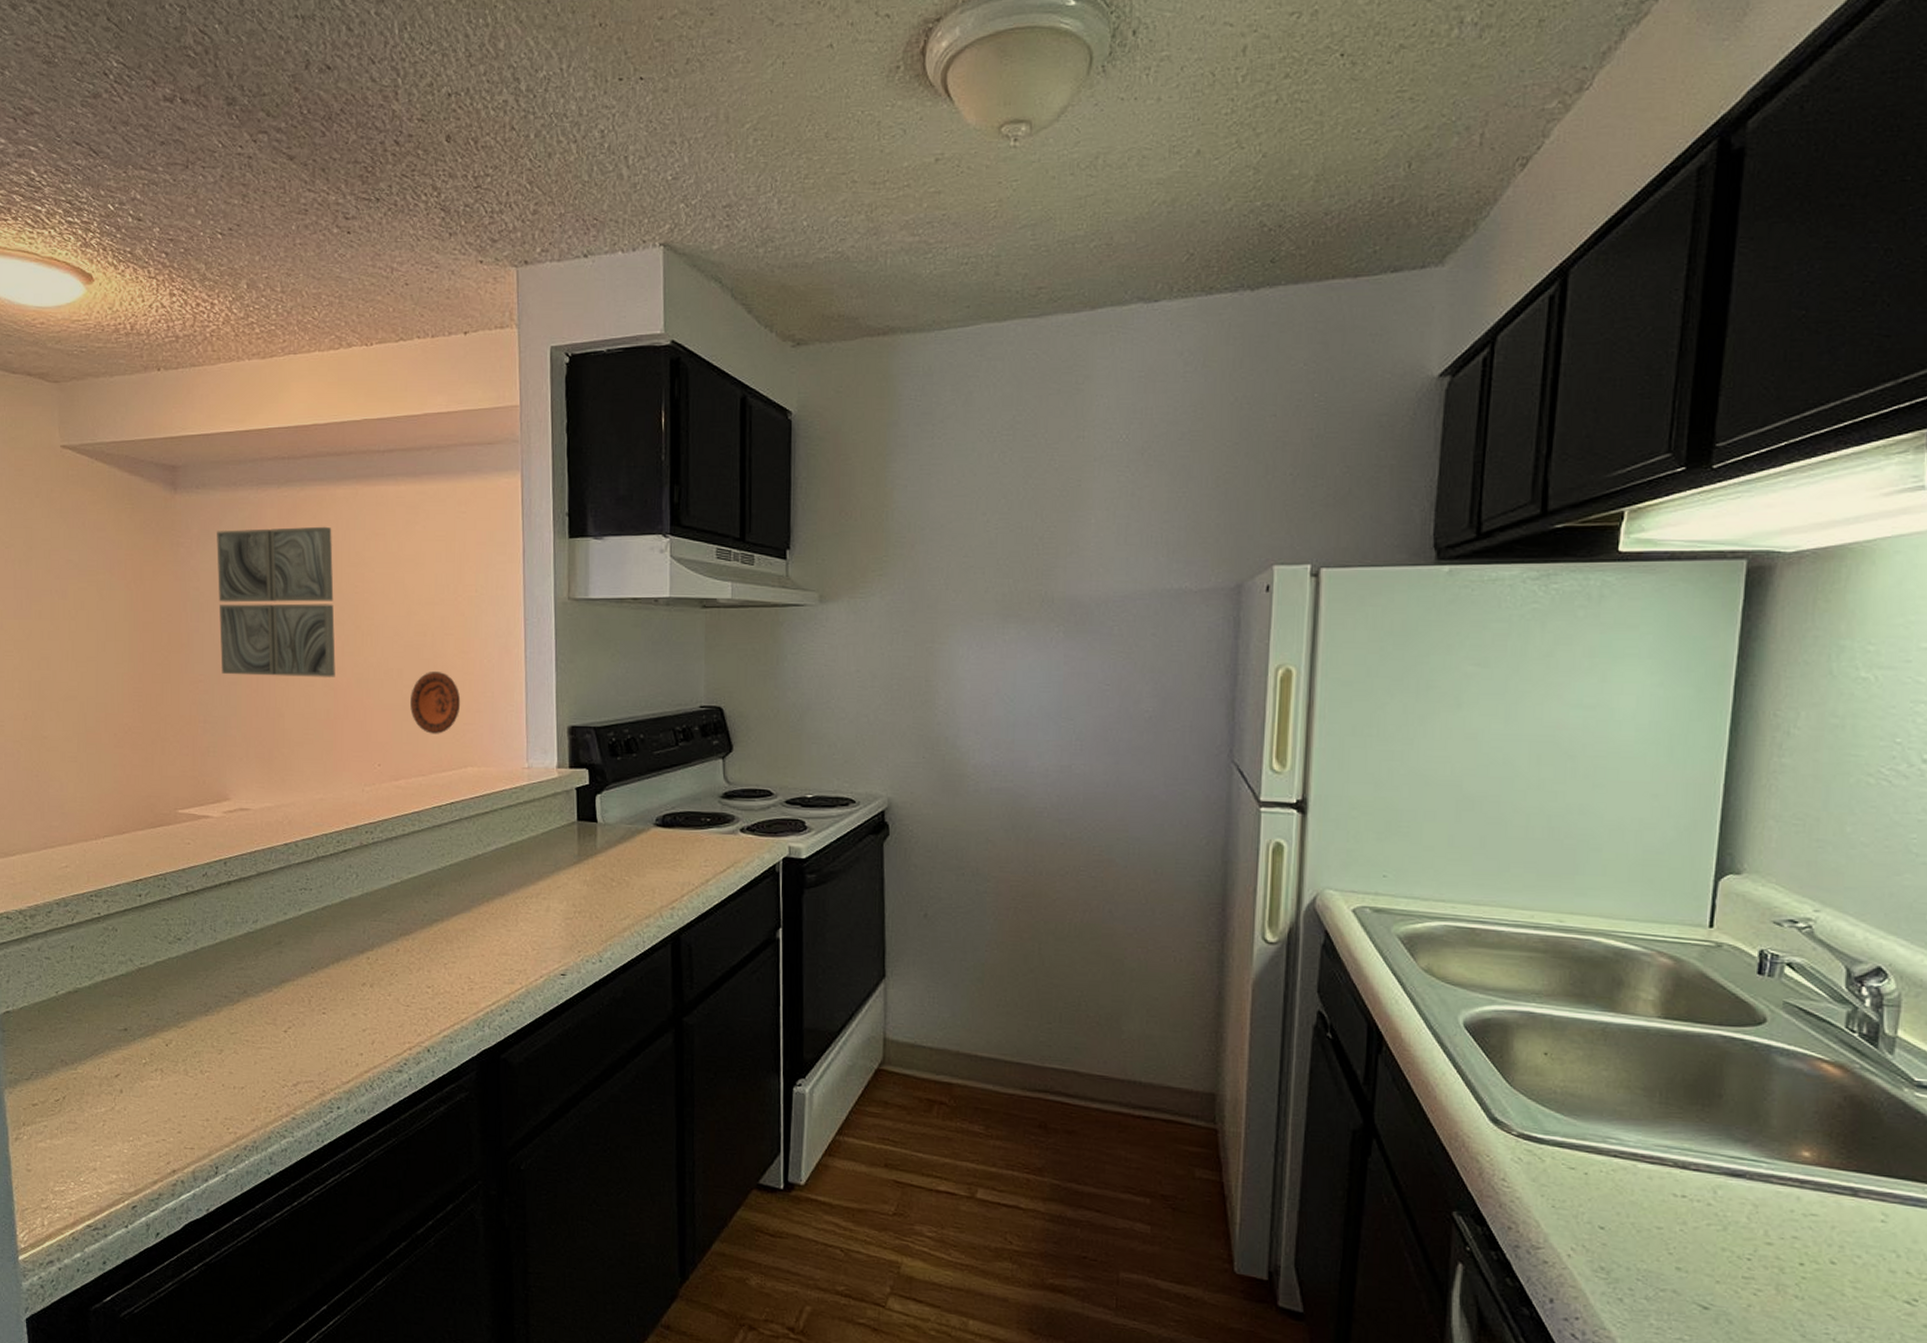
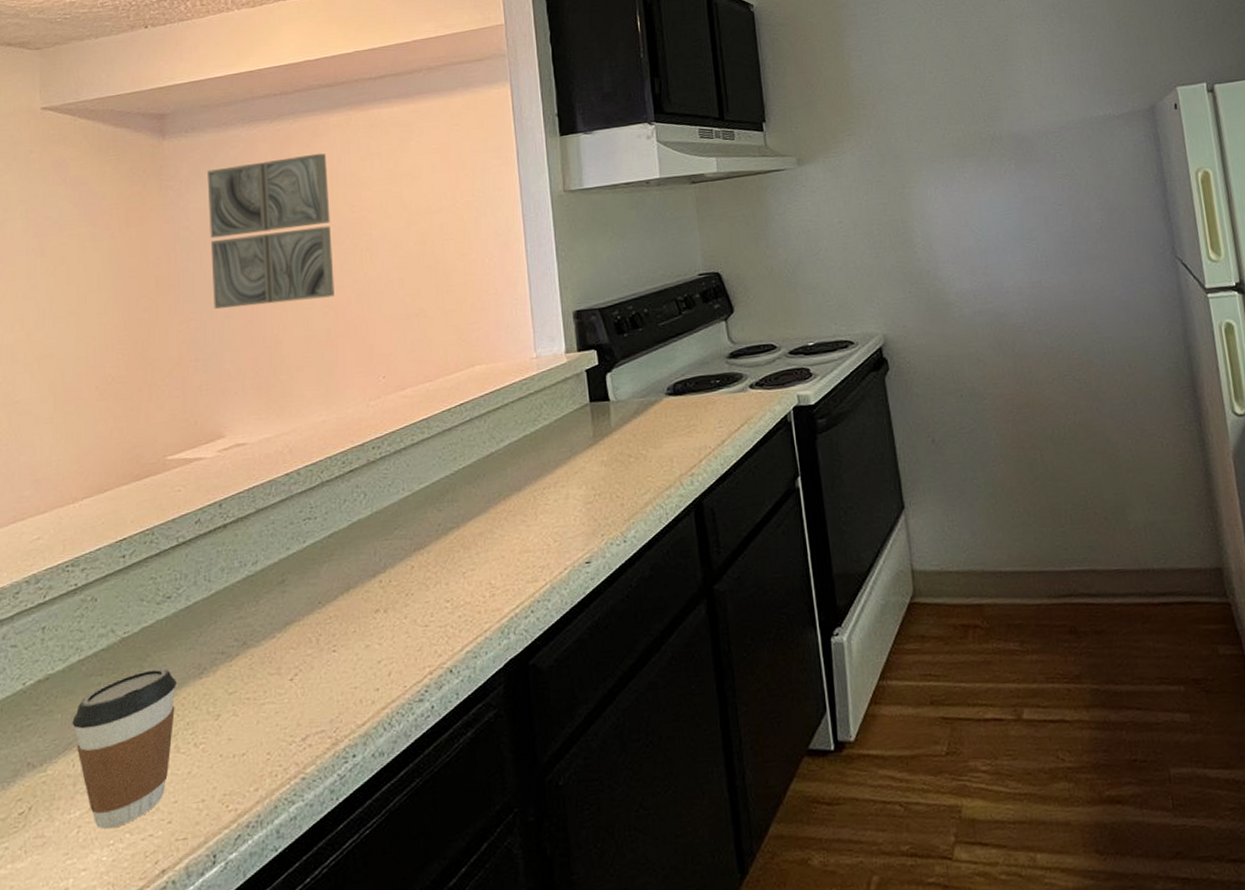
coffee cup: none [97,999,186,1128] -> present [72,667,176,830]
decorative plate: present [410,670,461,734] -> none [413,276,465,339]

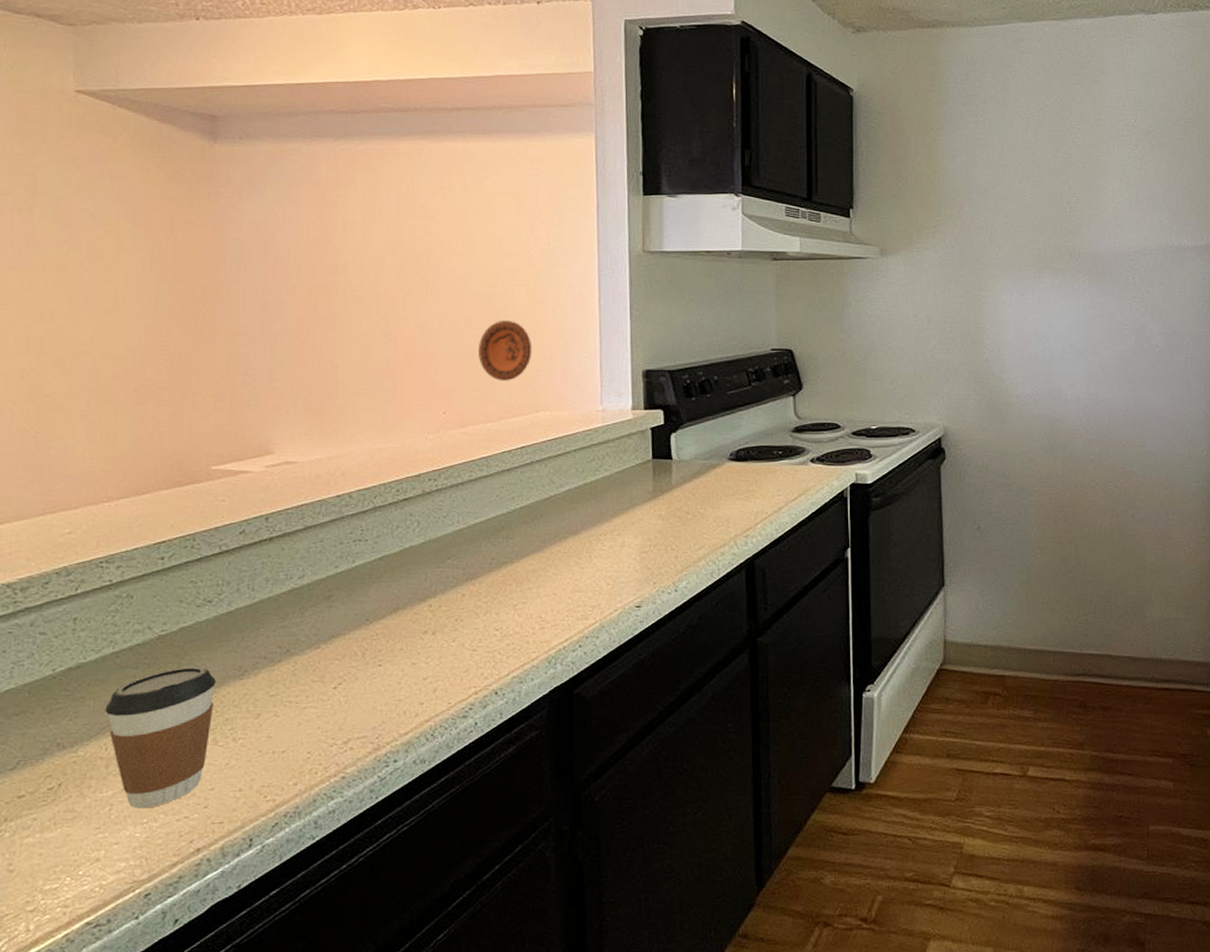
wall art: present [207,153,335,310] -> none [262,179,397,328]
decorative plate: none [413,276,465,339] -> present [478,320,532,381]

